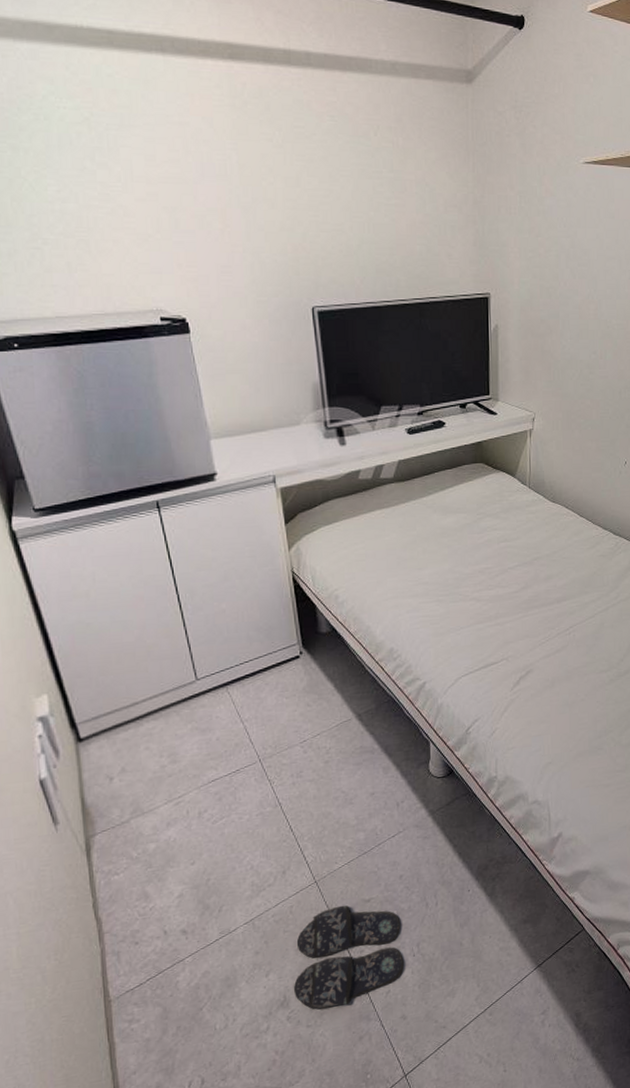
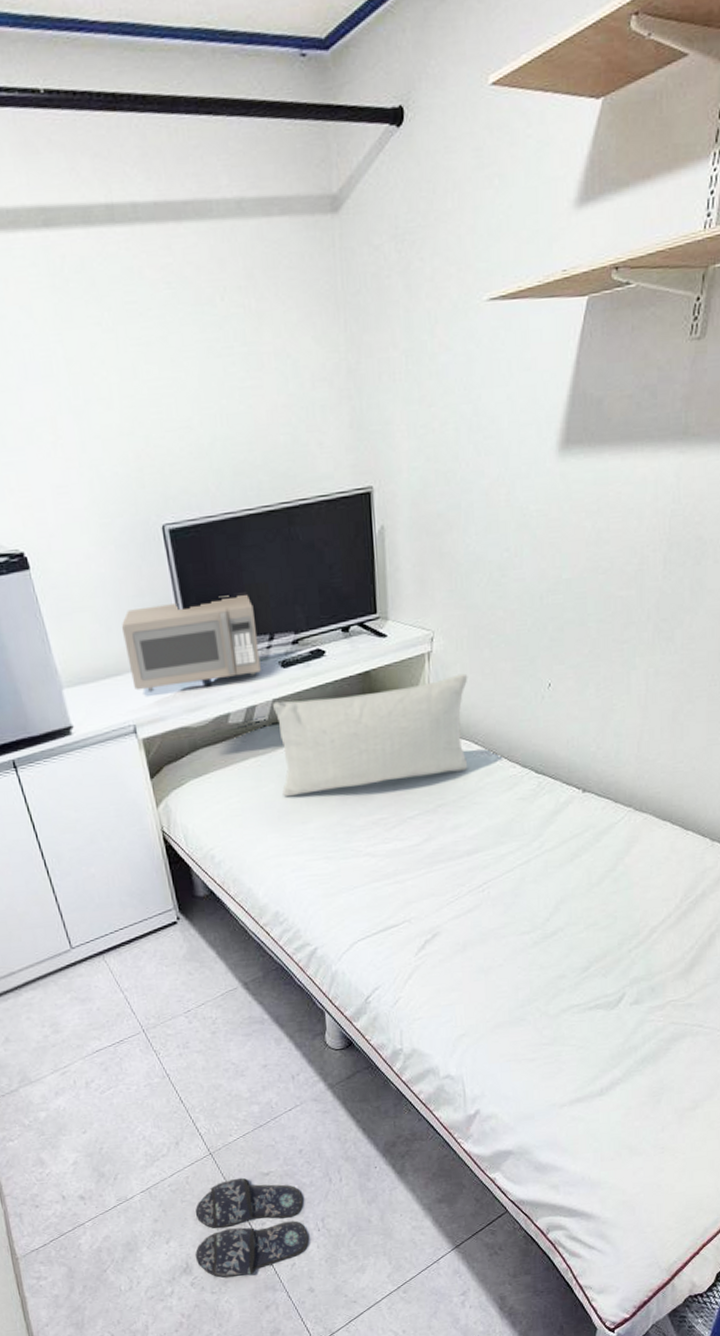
microwave: none [269,370,390,446] -> present [121,595,261,691]
pillow: none [399,449,562,546] -> present [273,673,468,797]

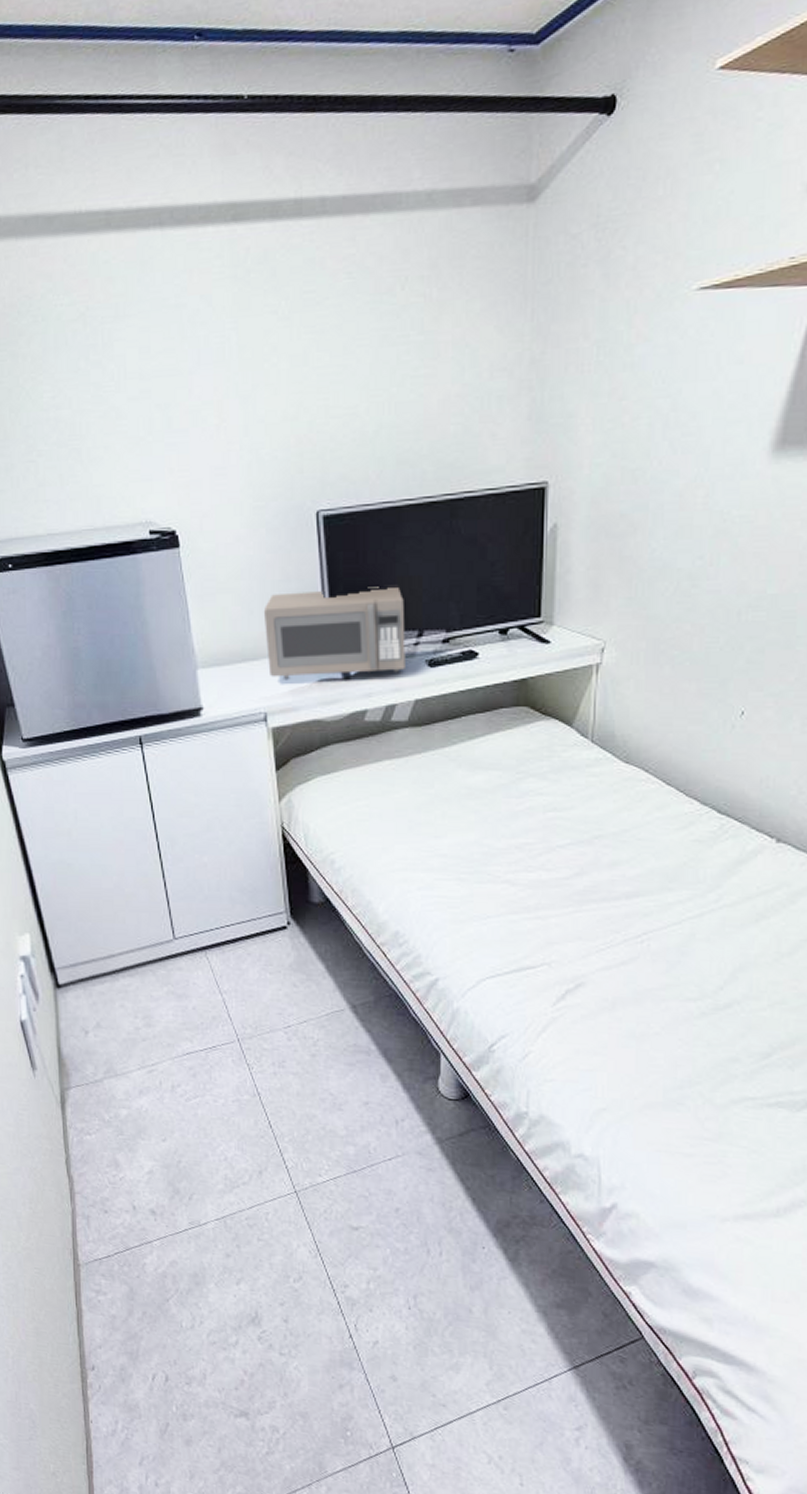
slippers: present [195,1177,309,1278] -> none [267,1226,396,1343]
pillow: present [273,673,468,797] -> none [415,691,643,807]

